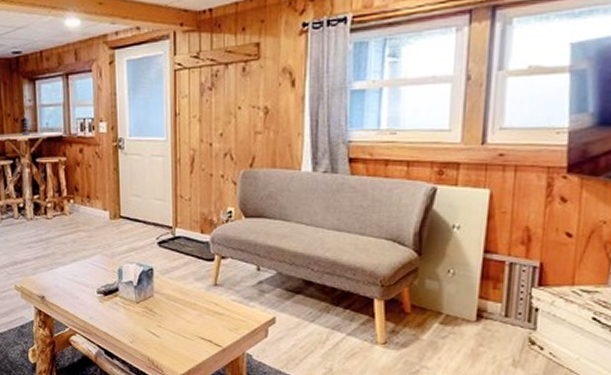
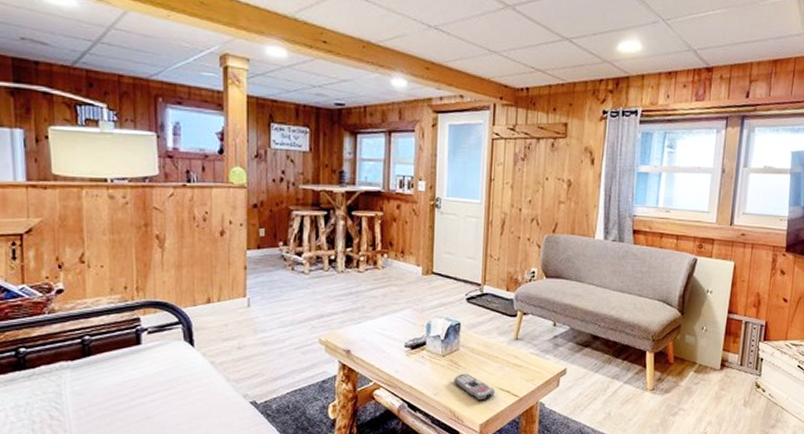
remote control: none [150,321,195,350] -> present [454,373,495,400]

